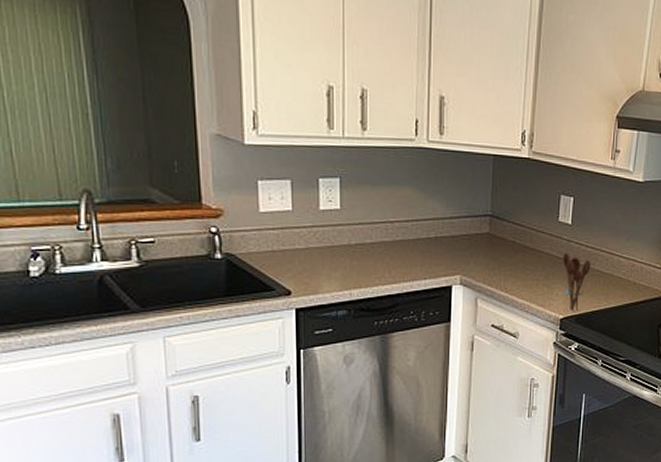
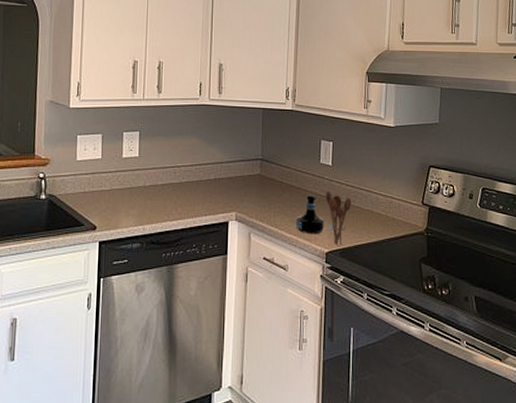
tequila bottle: none [528,256,561,300] -> present [296,194,325,234]

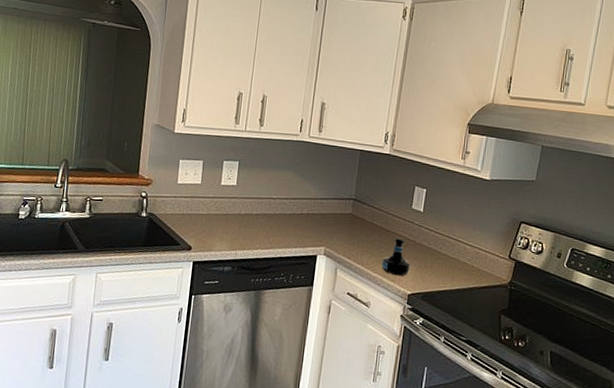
utensil holder: present [326,190,351,246] -> none [414,235,439,290]

